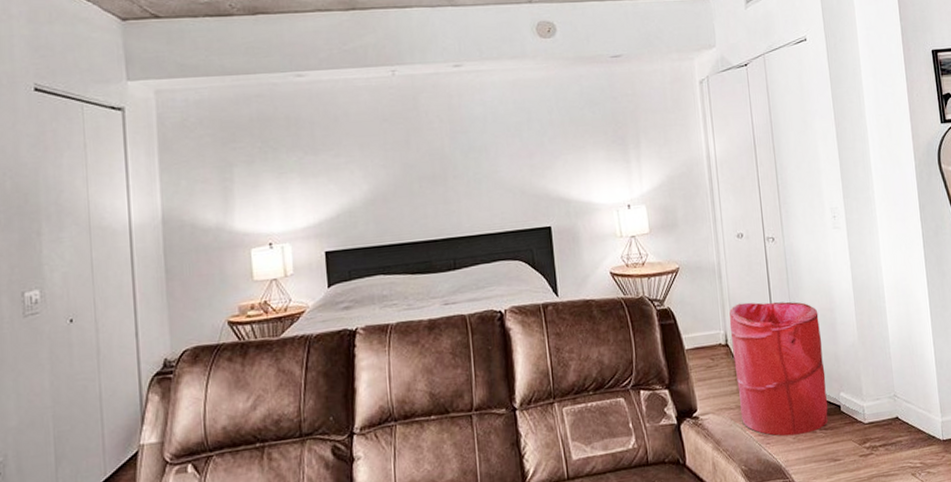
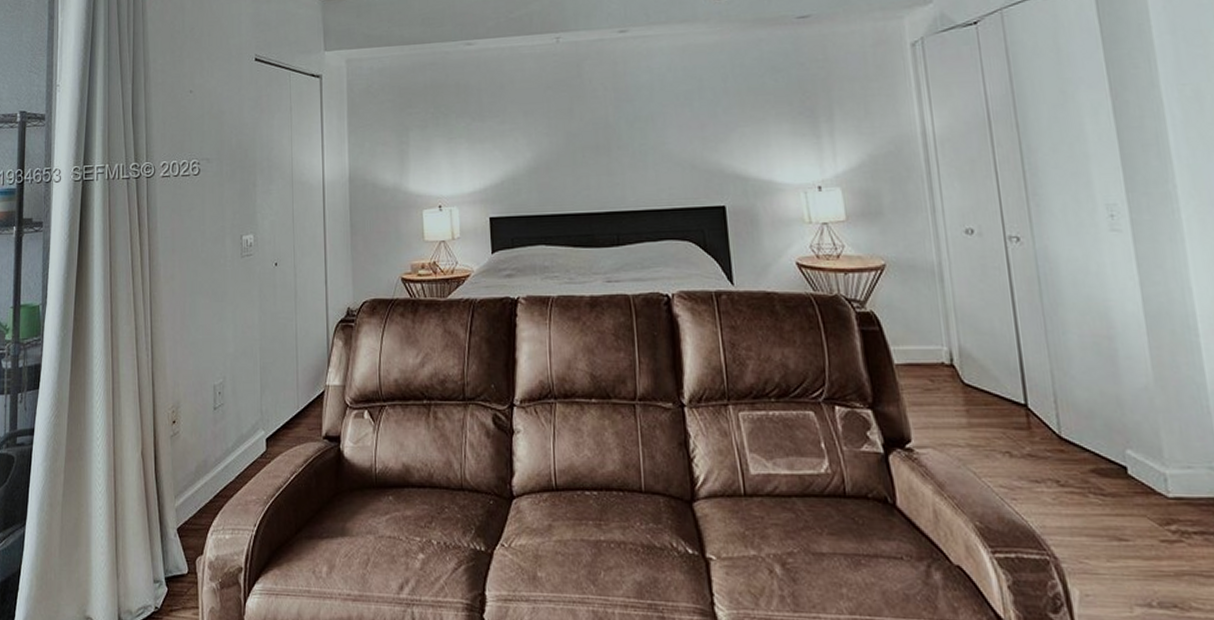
laundry hamper: present [729,301,829,436] -> none [955,315,1108,495]

